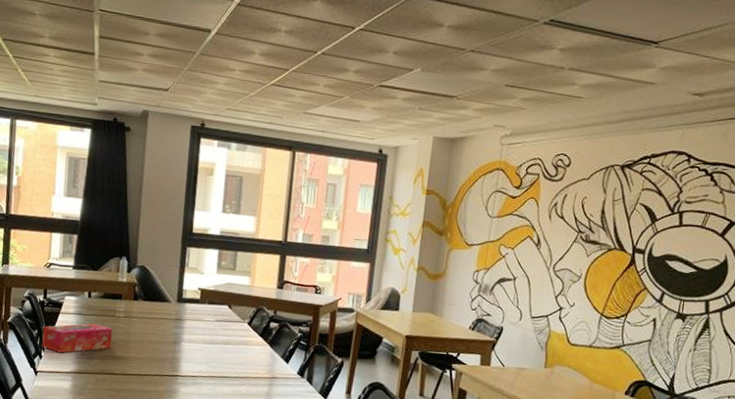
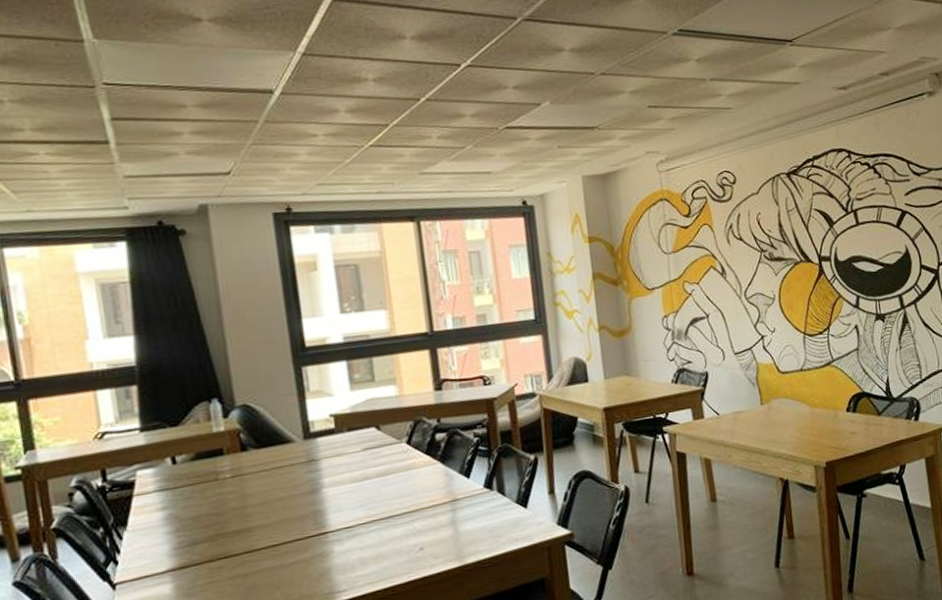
tissue box: present [42,323,112,353] -> none [111,496,222,551]

